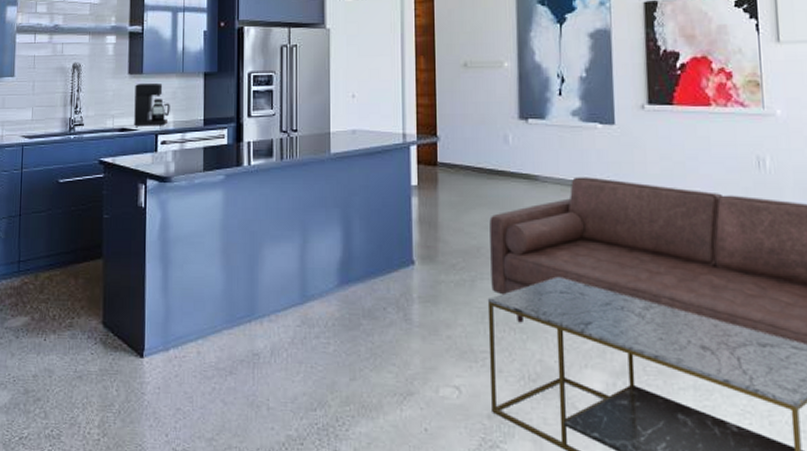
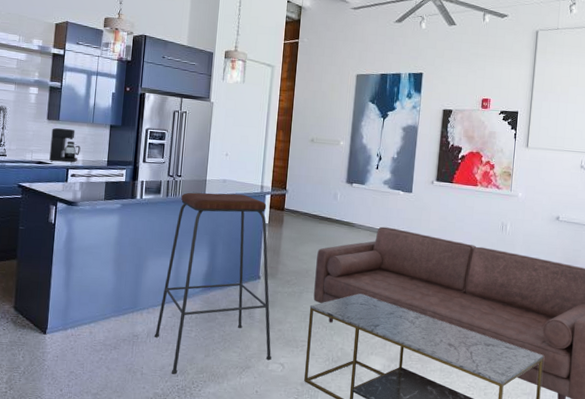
bar stool: none [281,148,442,408] -> present [154,192,272,374]

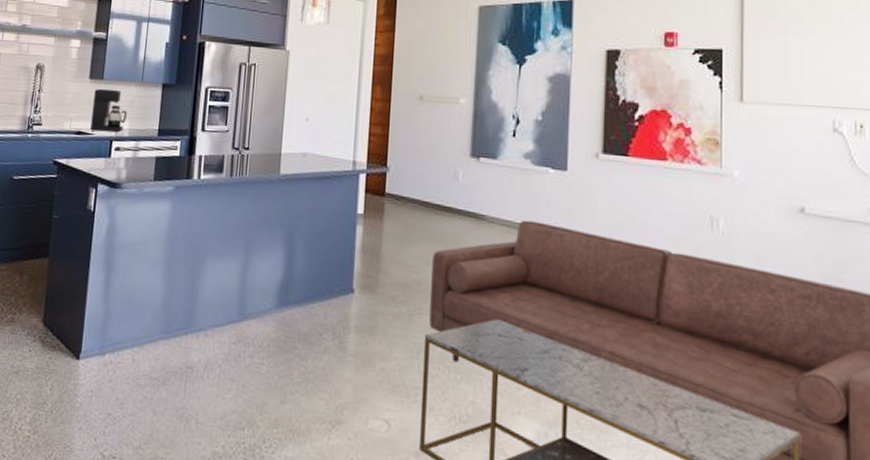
bar stool: present [154,192,272,374] -> none [214,170,373,427]

